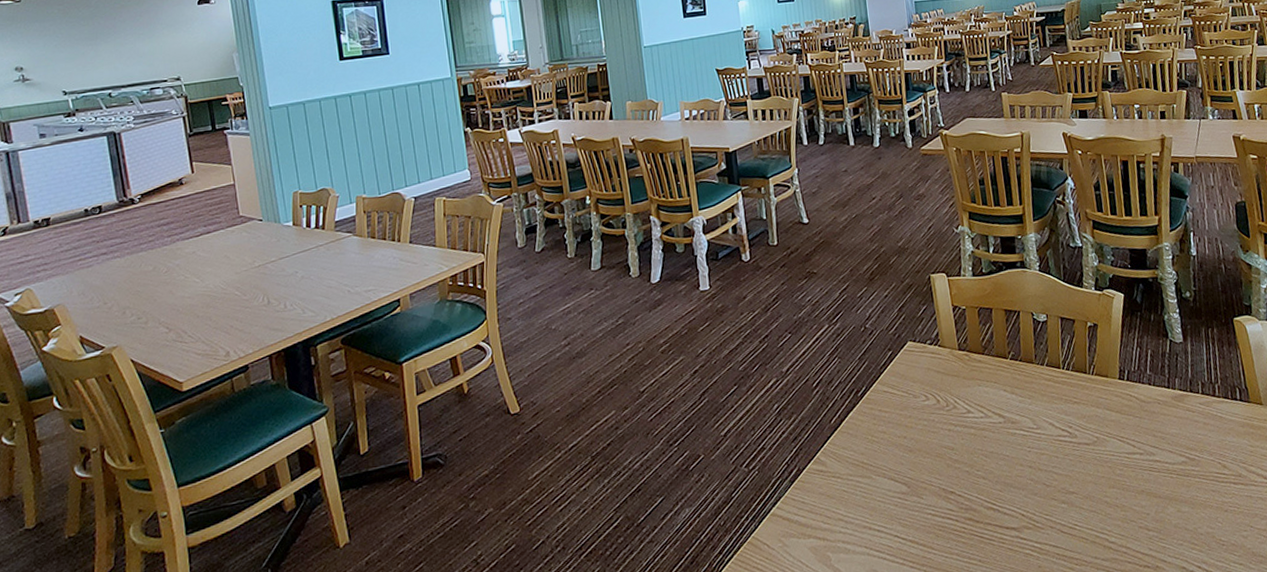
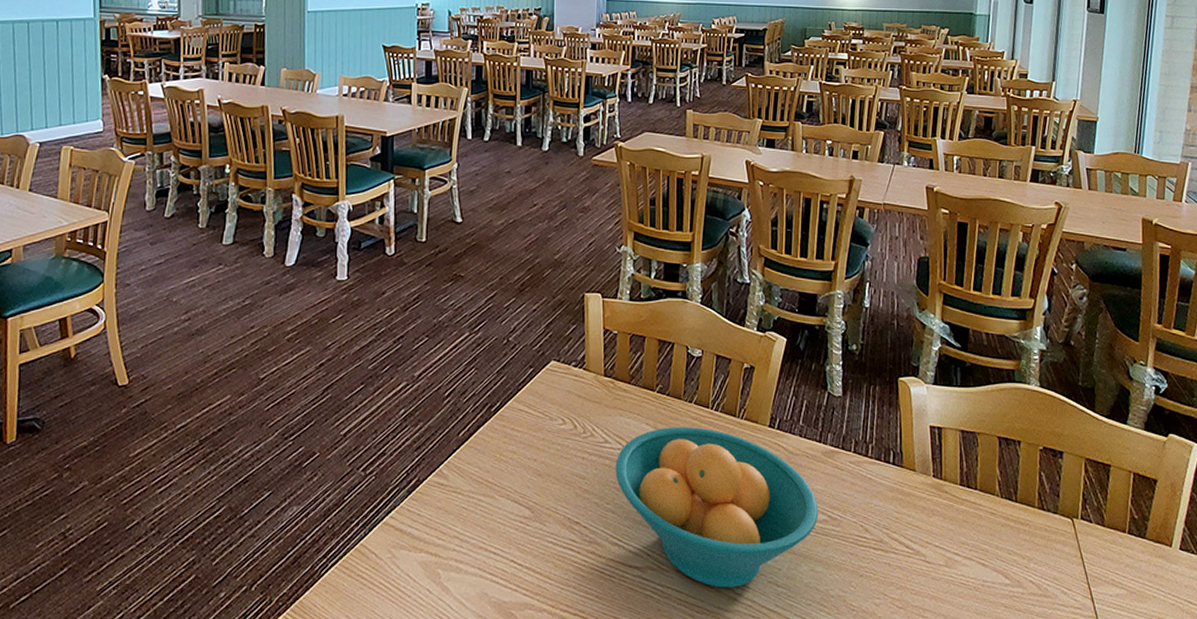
fruit bowl: none [980,387,1178,539] -> present [615,427,819,588]

